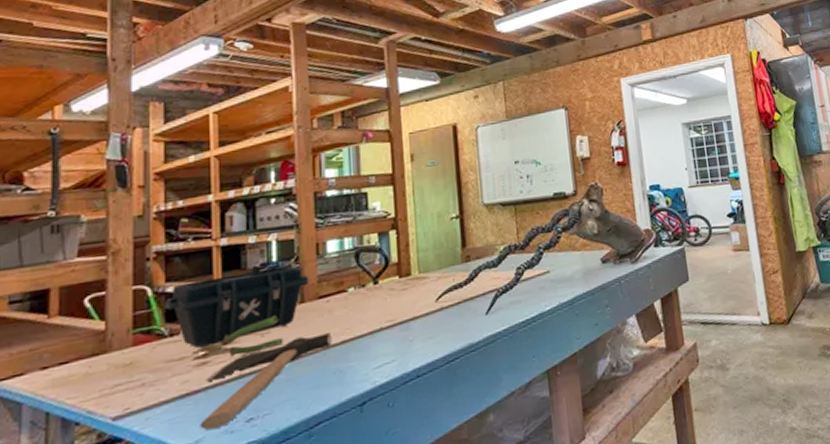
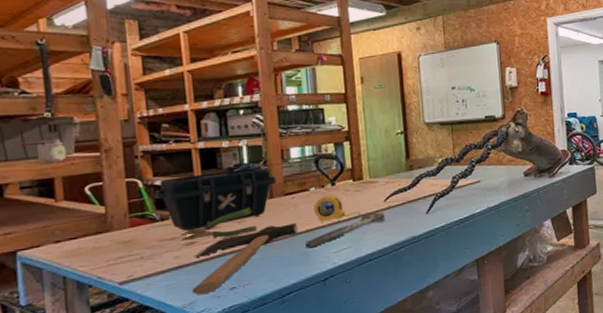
paint can: none [16,240,68,273] -> present [20,137,67,165]
wrench: none [340,315,437,364] -> present [305,212,385,248]
tape measure: none [352,295,408,330] -> present [314,194,361,222]

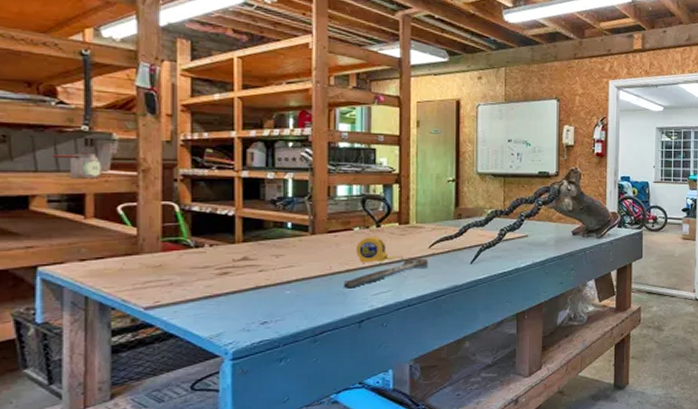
toolbox: present [153,167,277,232] -> none [190,202,320,261]
pliers: present [180,208,258,241] -> none [215,242,296,271]
hatchet: present [192,223,299,295] -> none [221,262,338,326]

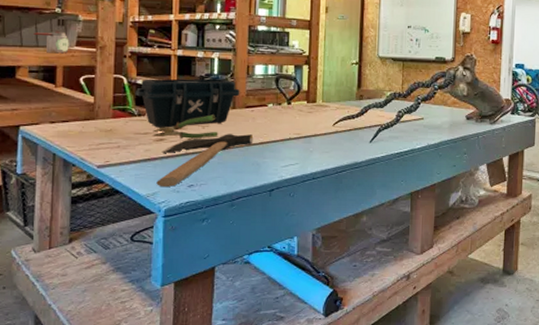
toolbox: none [190,202,320,261] -> present [135,78,240,129]
pliers: none [215,242,296,271] -> present [153,115,218,139]
hatchet: none [221,262,338,326] -> present [156,134,254,187]
wrench: present [344,258,428,289] -> none [258,134,332,160]
tape measure: present [356,236,404,263] -> none [269,112,311,138]

